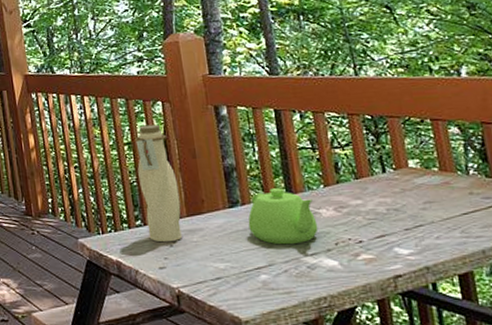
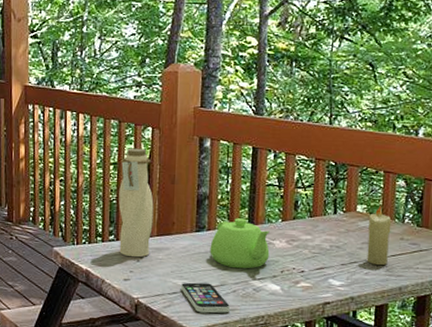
smartphone: none [224,264,285,299] -> present [181,282,230,314]
candle: none [425,158,461,227] -> present [366,206,392,266]

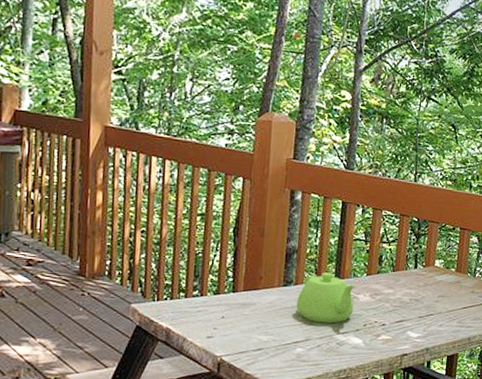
water bottle: present [118,148,154,258] -> none [203,198,242,314]
smartphone: present [181,282,230,314] -> none [266,338,314,369]
candle: present [366,206,392,266] -> none [441,261,465,318]

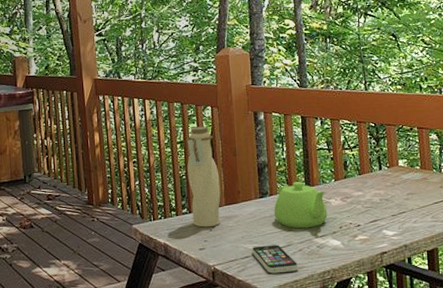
water bottle: none [203,198,242,314] -> present [187,126,221,228]
smartphone: none [266,338,314,369] -> present [252,245,298,274]

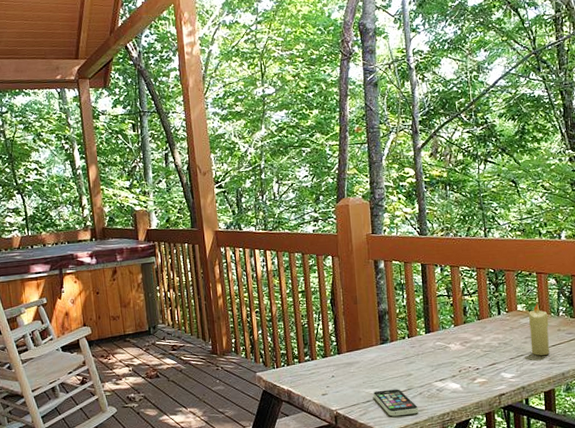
water bottle: present [187,126,221,228] -> none [308,275,342,374]
teapot: present [274,182,328,229] -> none [394,328,447,373]
candle: none [410,159,432,214] -> present [529,303,549,356]

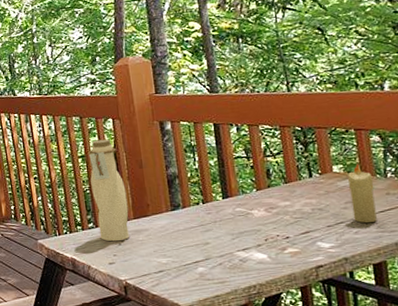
water bottle: none [308,275,342,374] -> present [89,139,129,242]
smartphone: present [373,389,418,417] -> none [166,258,219,289]

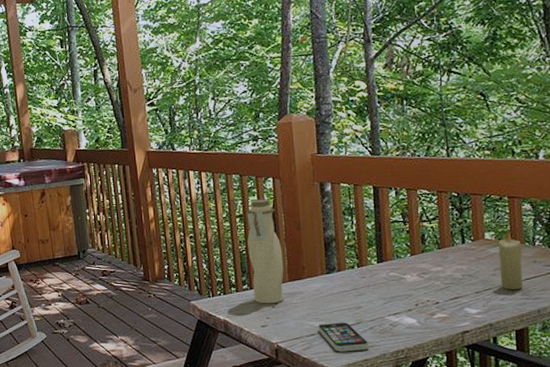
smartphone: none [166,258,219,289] -> present [318,322,369,352]

